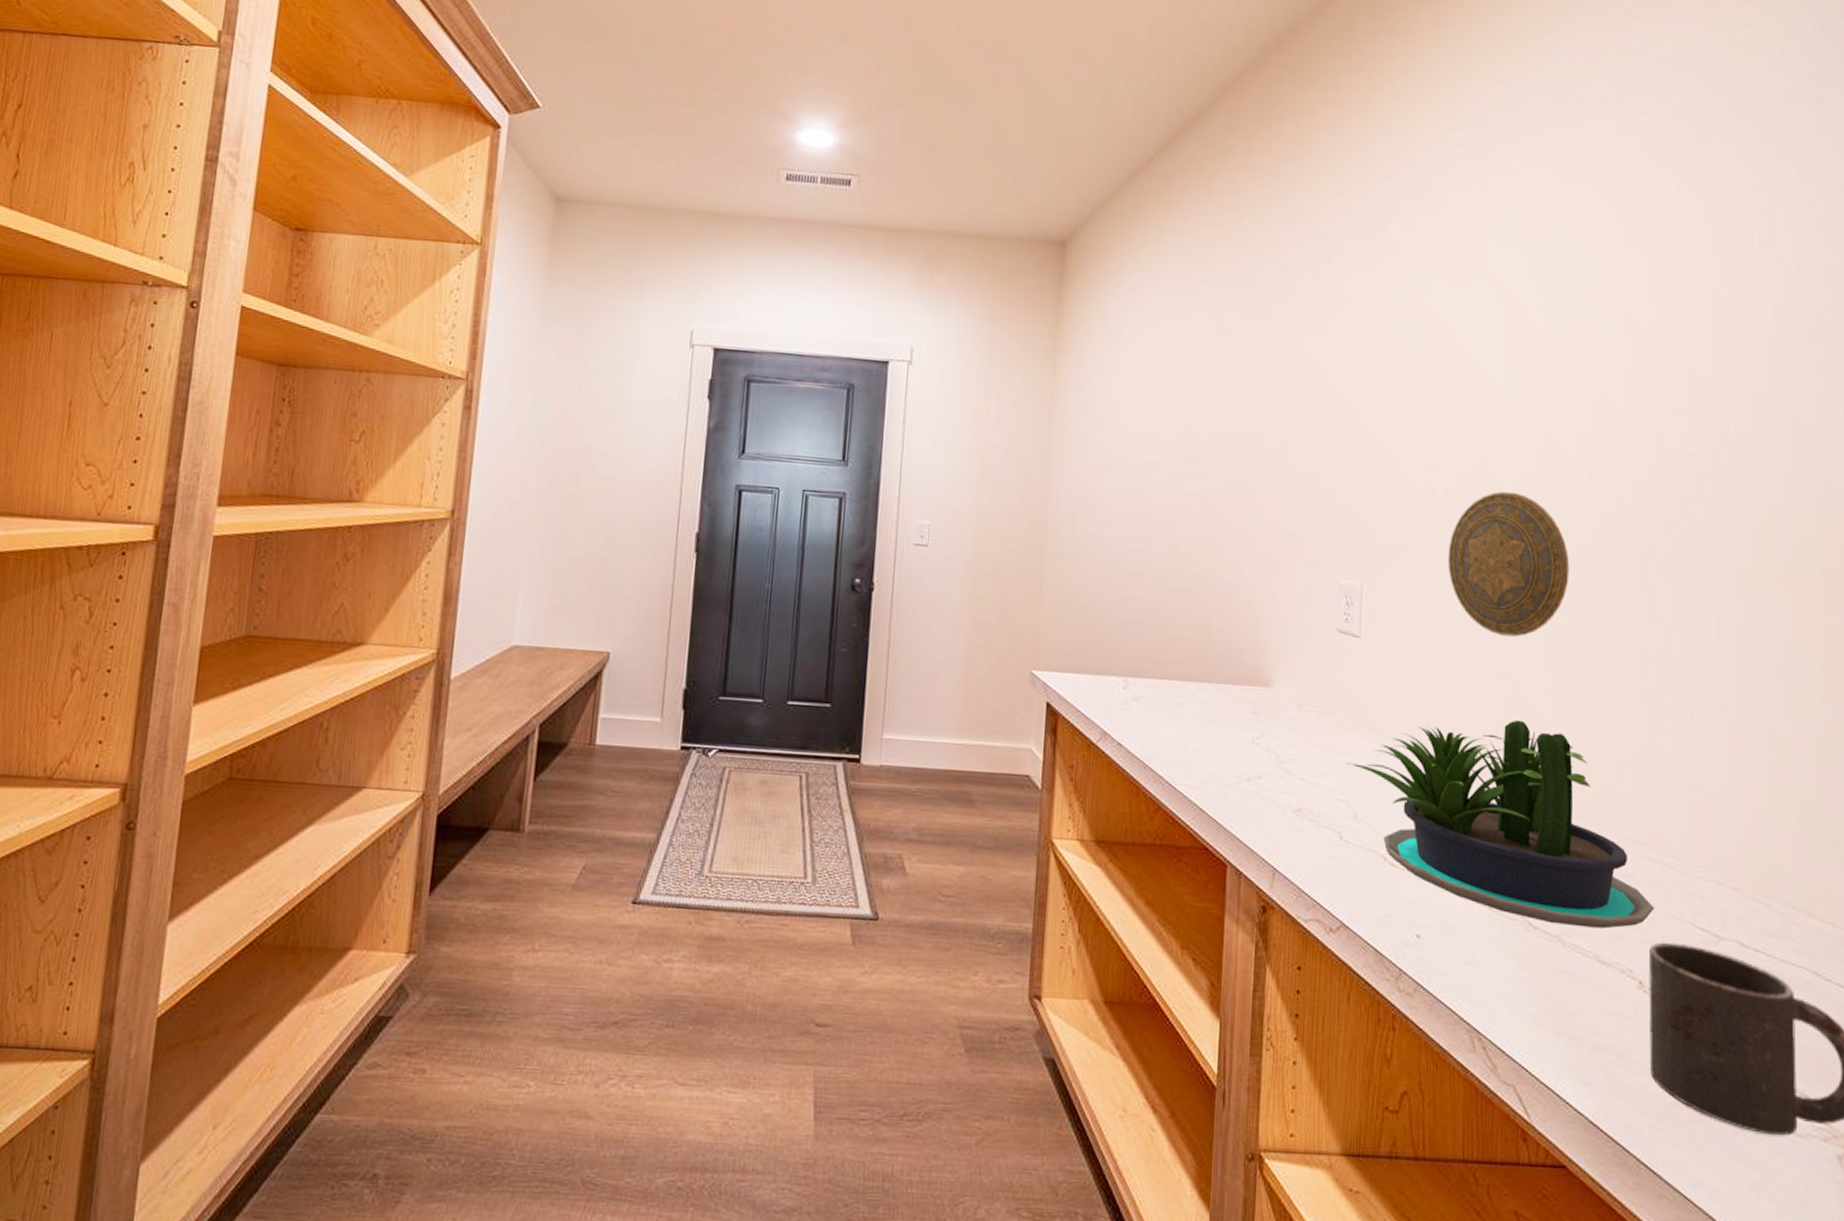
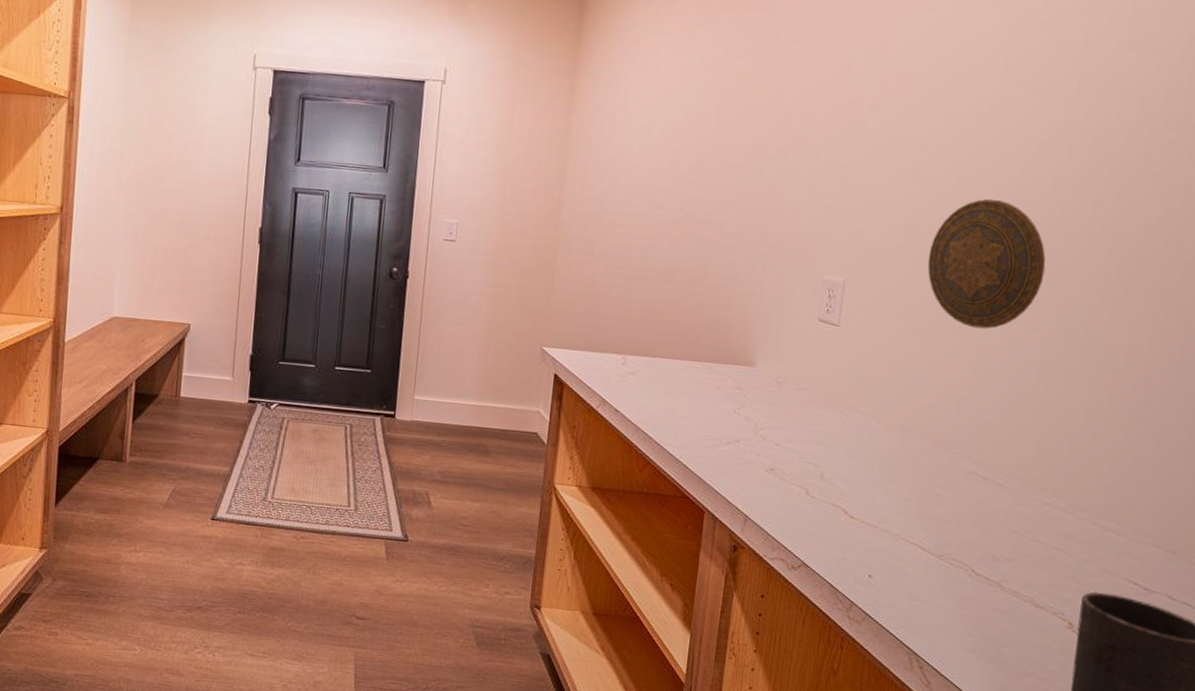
potted plant: present [1345,719,1654,929] -> none [817,400,1091,579]

